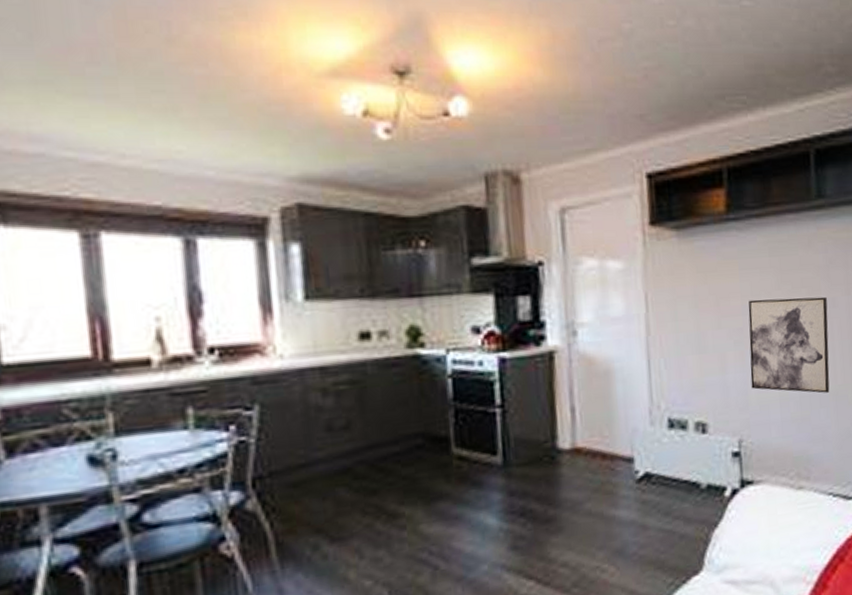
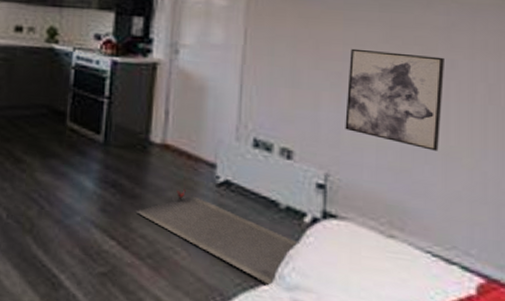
door mat: none [552,495,723,575] -> present [136,189,300,287]

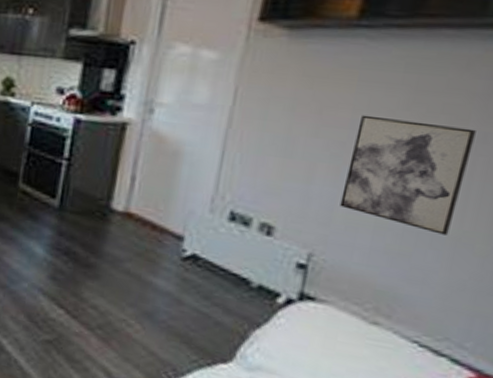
door mat: present [136,189,300,287] -> none [88,261,269,366]

